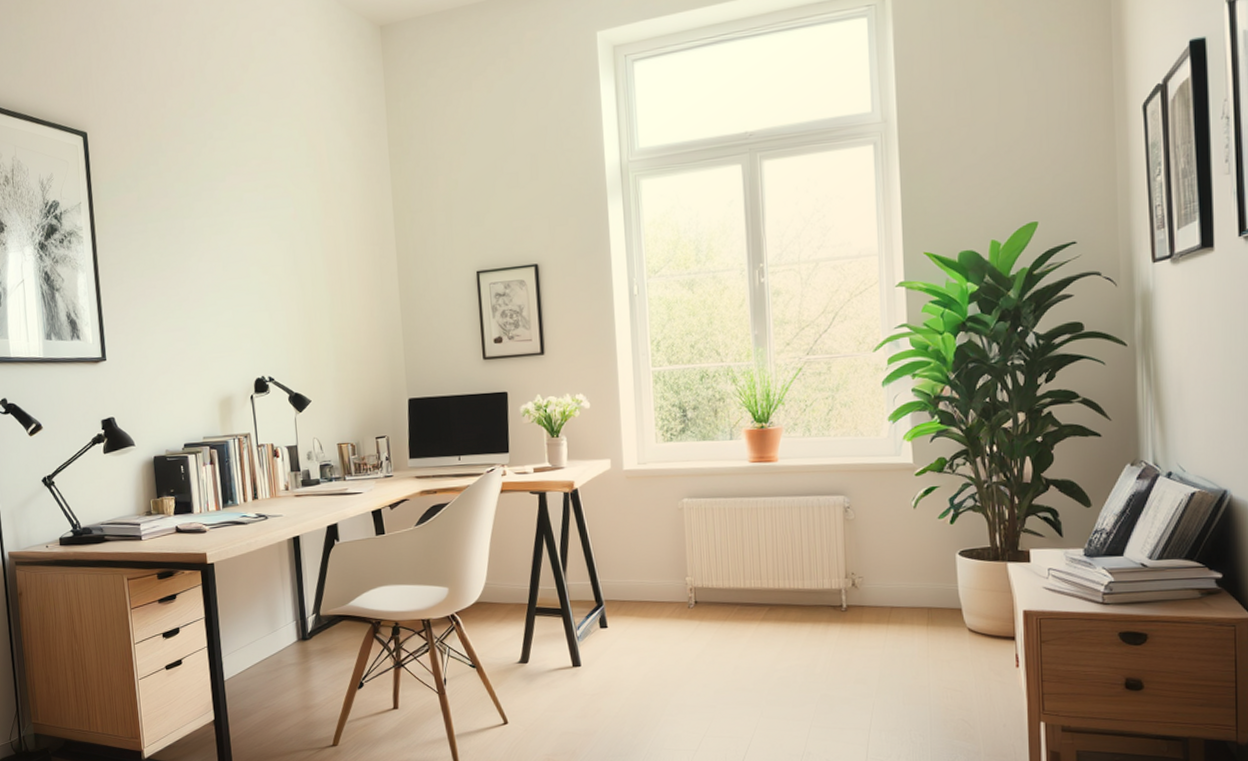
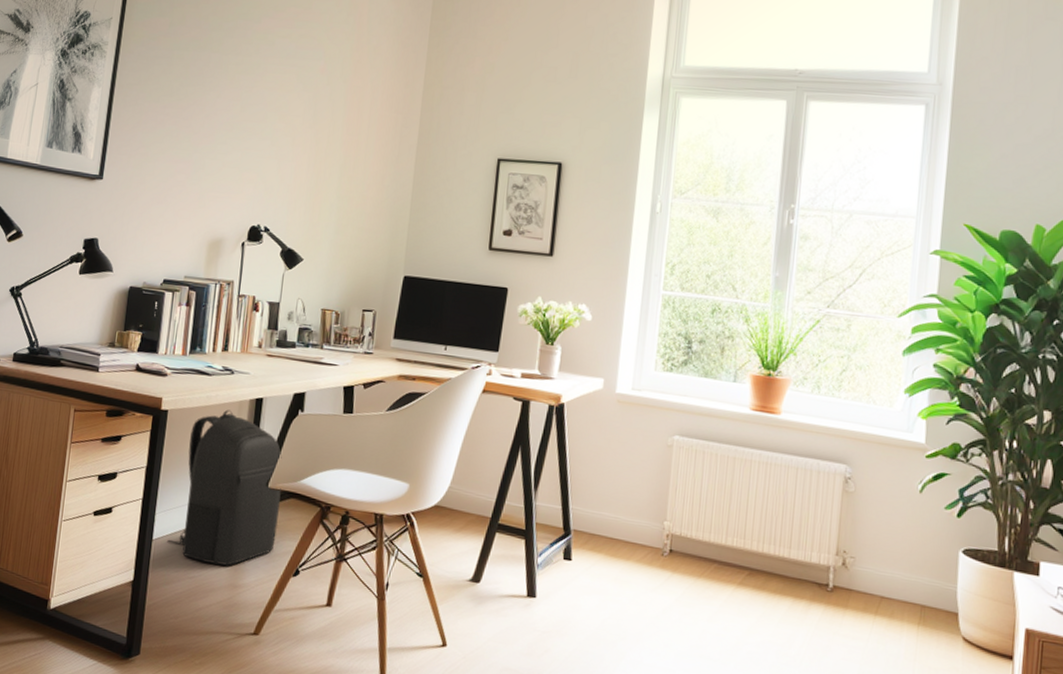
backpack: none [238,552,337,692] -> present [167,409,282,566]

